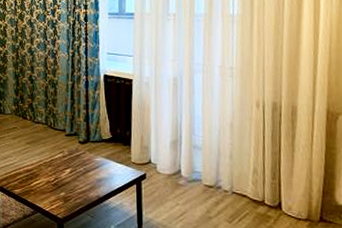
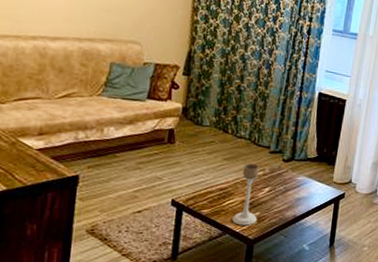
candle holder: none [41,147,63,205] -> present [232,164,259,226]

